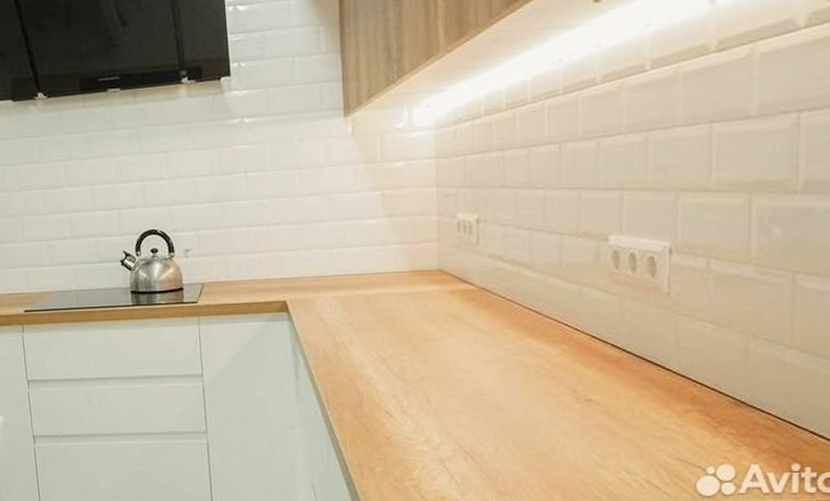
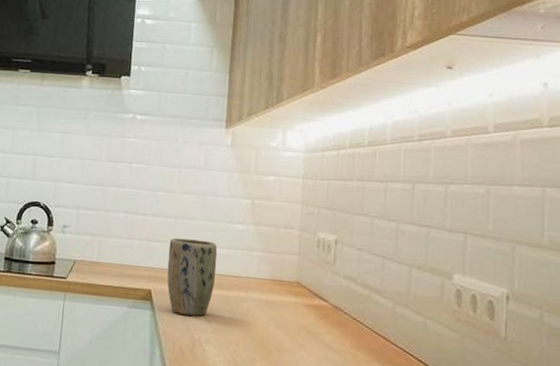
plant pot: none [298,241,352,320] -> present [167,237,218,316]

